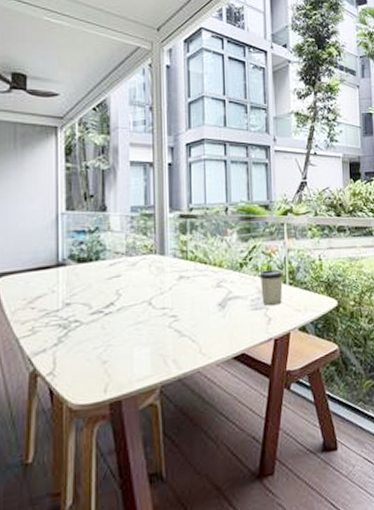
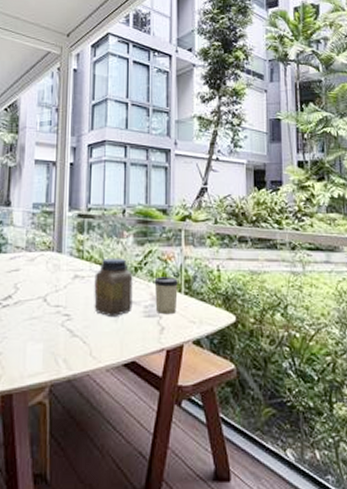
jar: none [200,255,240,313] -> present [94,257,133,316]

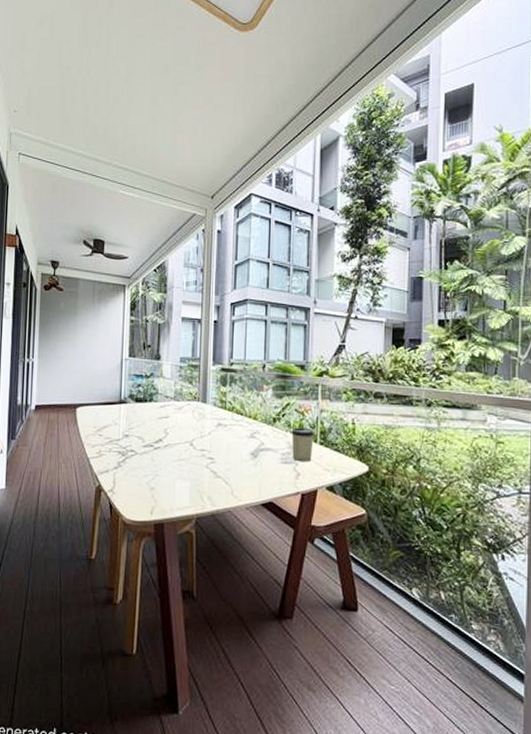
jar: present [94,257,133,316] -> none [235,408,272,461]

